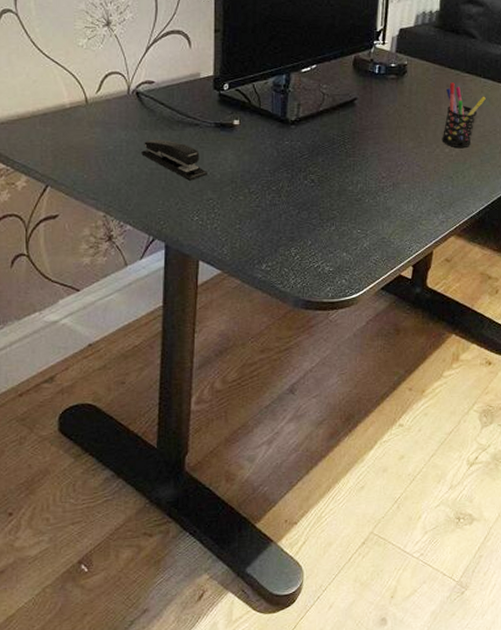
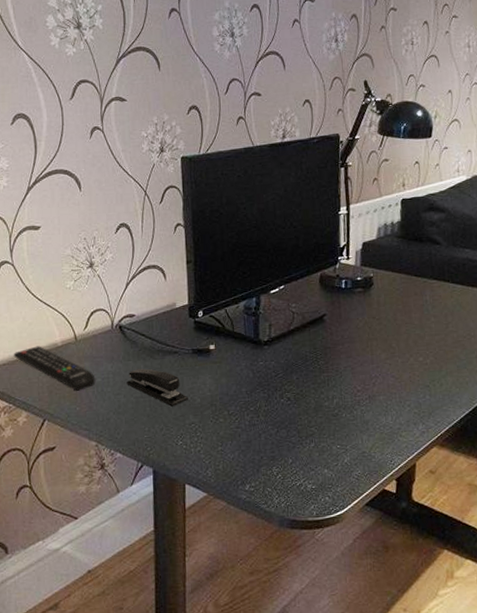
remote control: none [14,106,107,157] -> present [13,346,96,391]
pen holder: present [442,82,486,149] -> none [414,290,456,356]

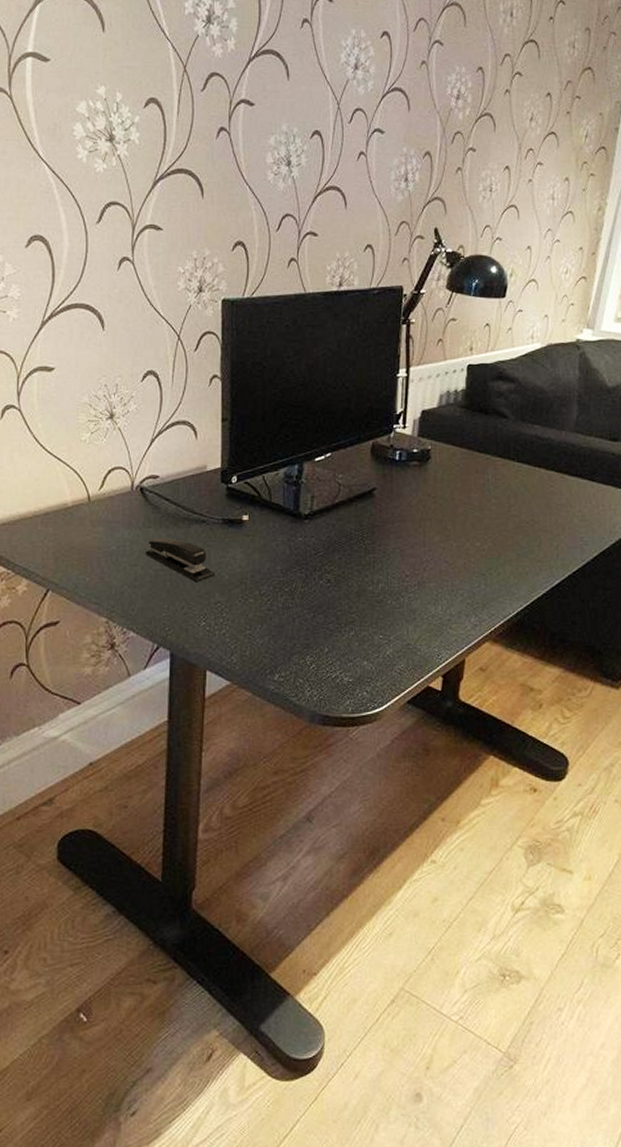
remote control: present [13,346,96,391] -> none [15,505,110,559]

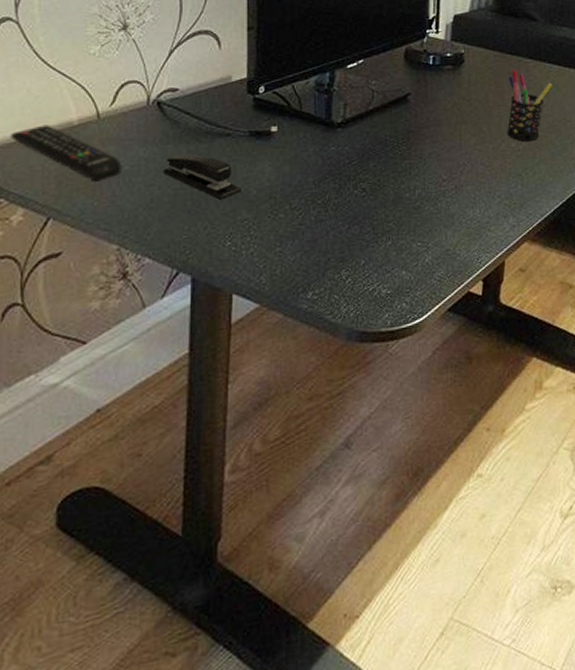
remote control: none [15,505,110,559] -> present [10,125,122,181]
pen holder: none [472,468,521,542] -> present [507,70,552,142]

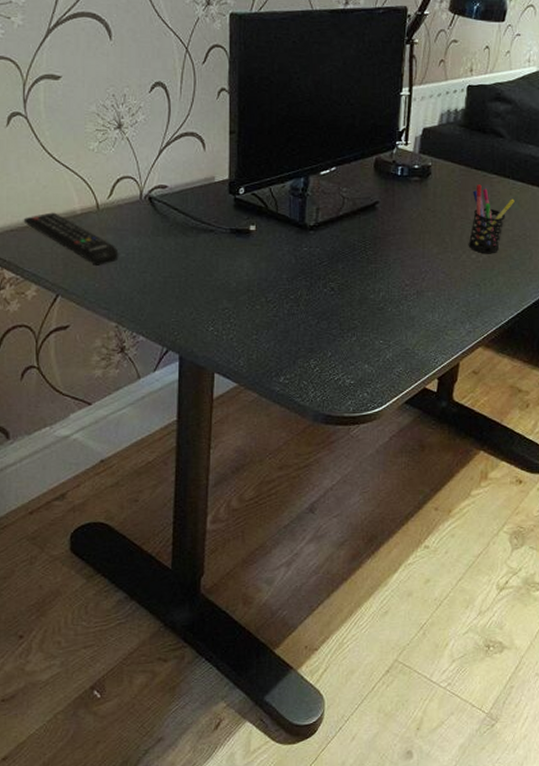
stapler: present [163,154,241,200] -> none [154,246,223,289]

